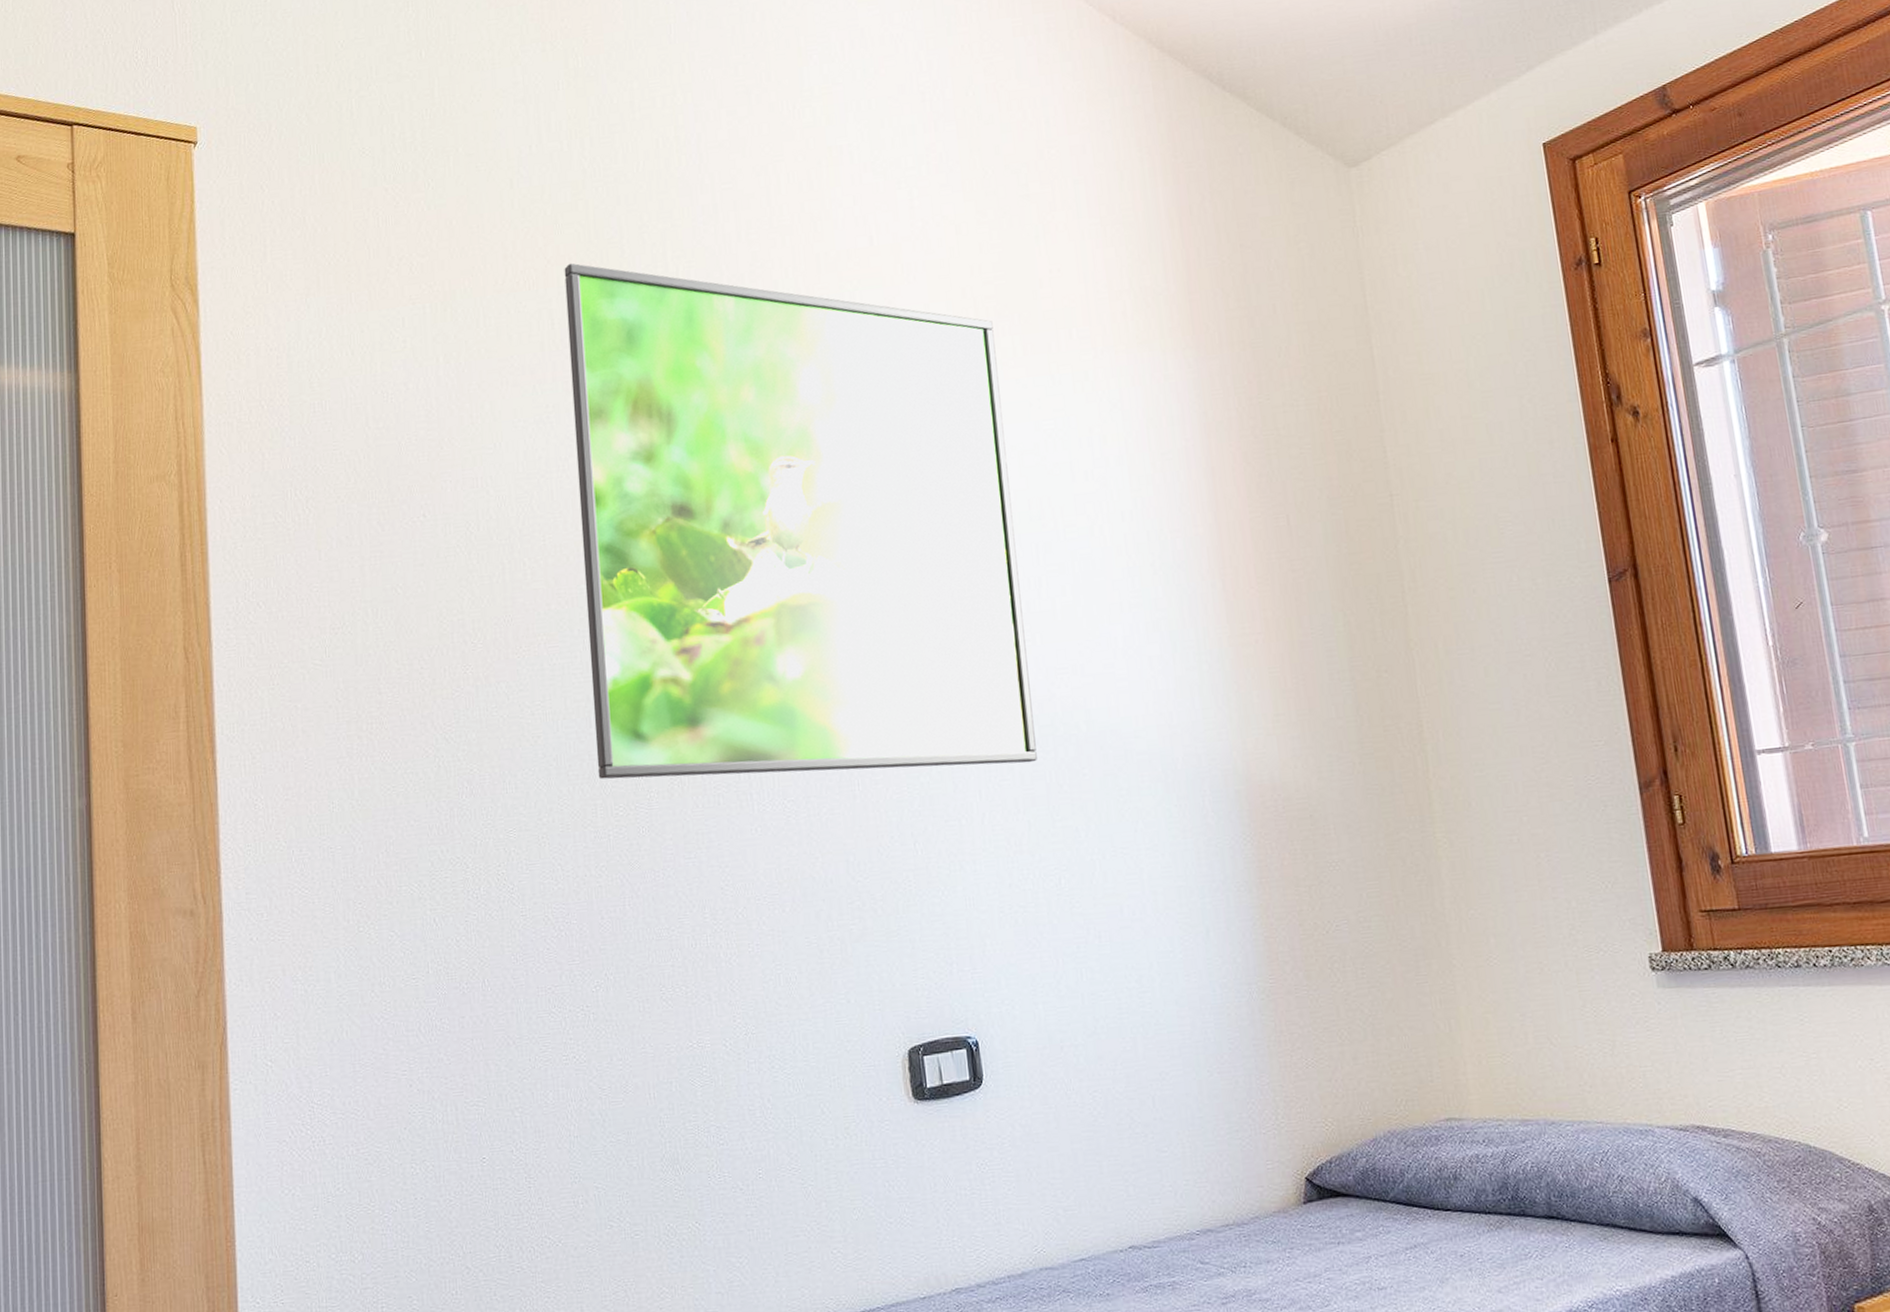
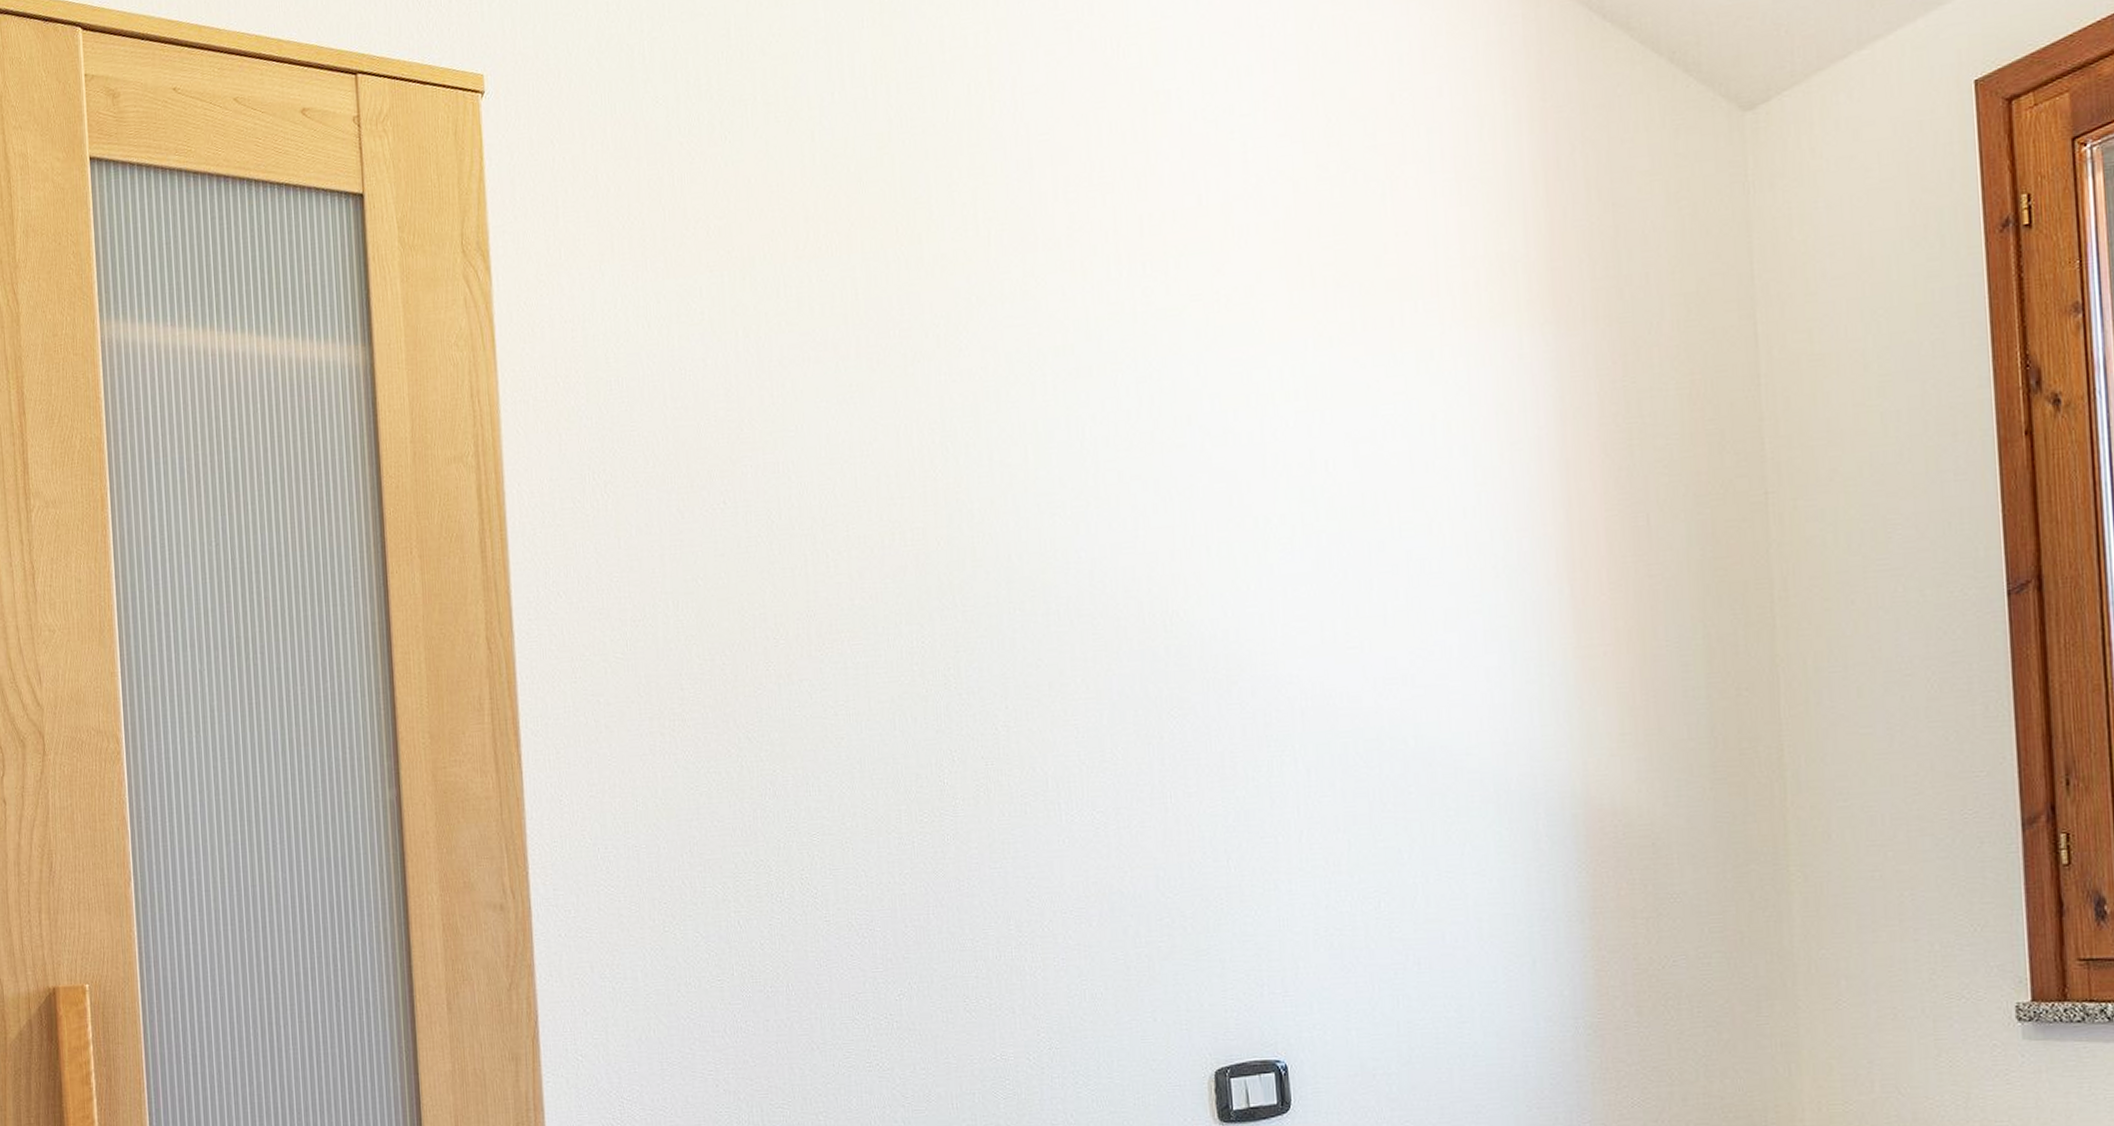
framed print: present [564,263,1037,779] -> none [868,225,1361,784]

